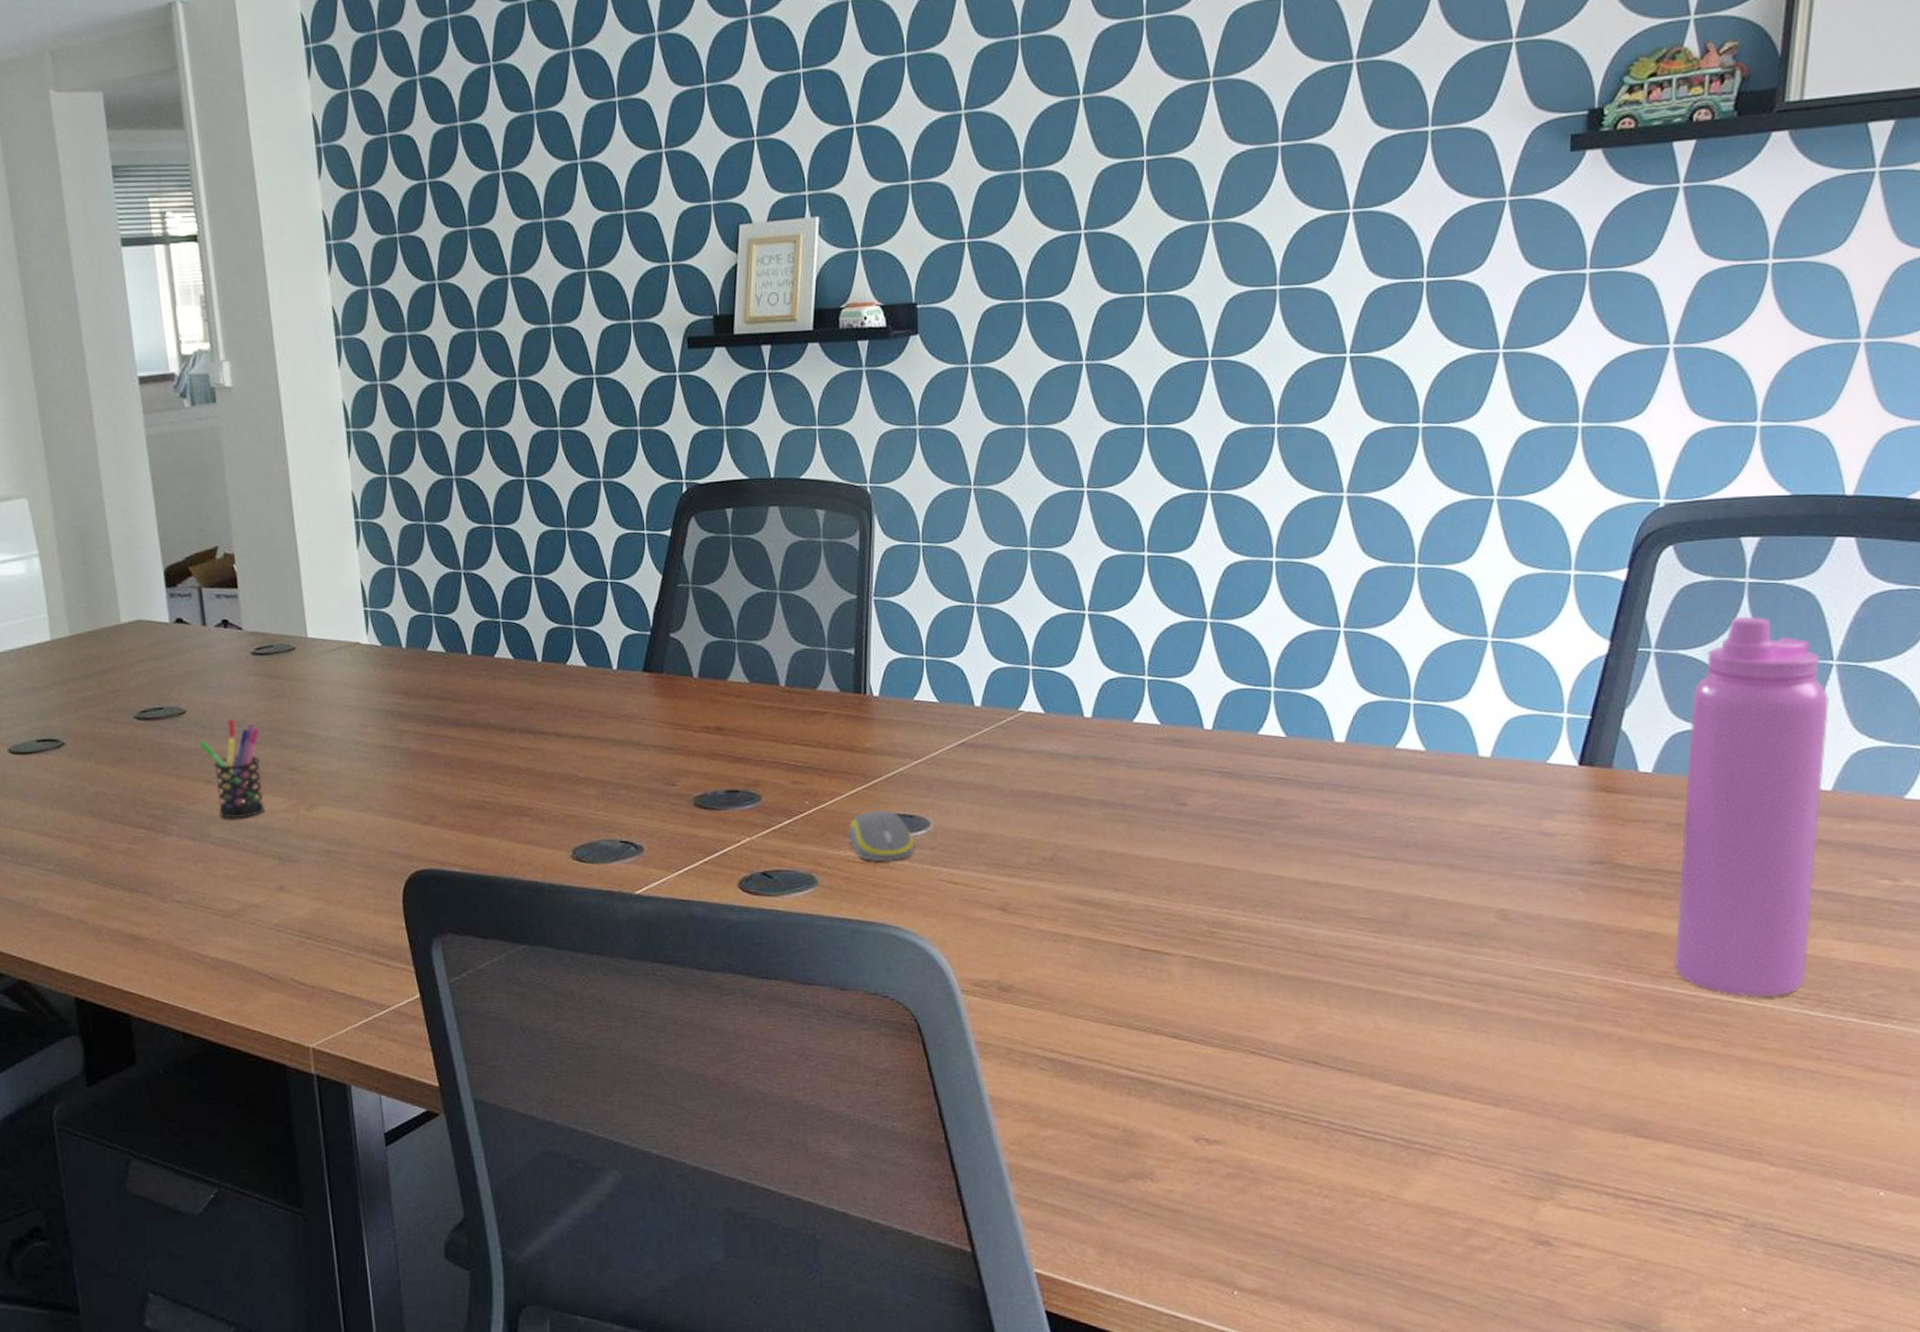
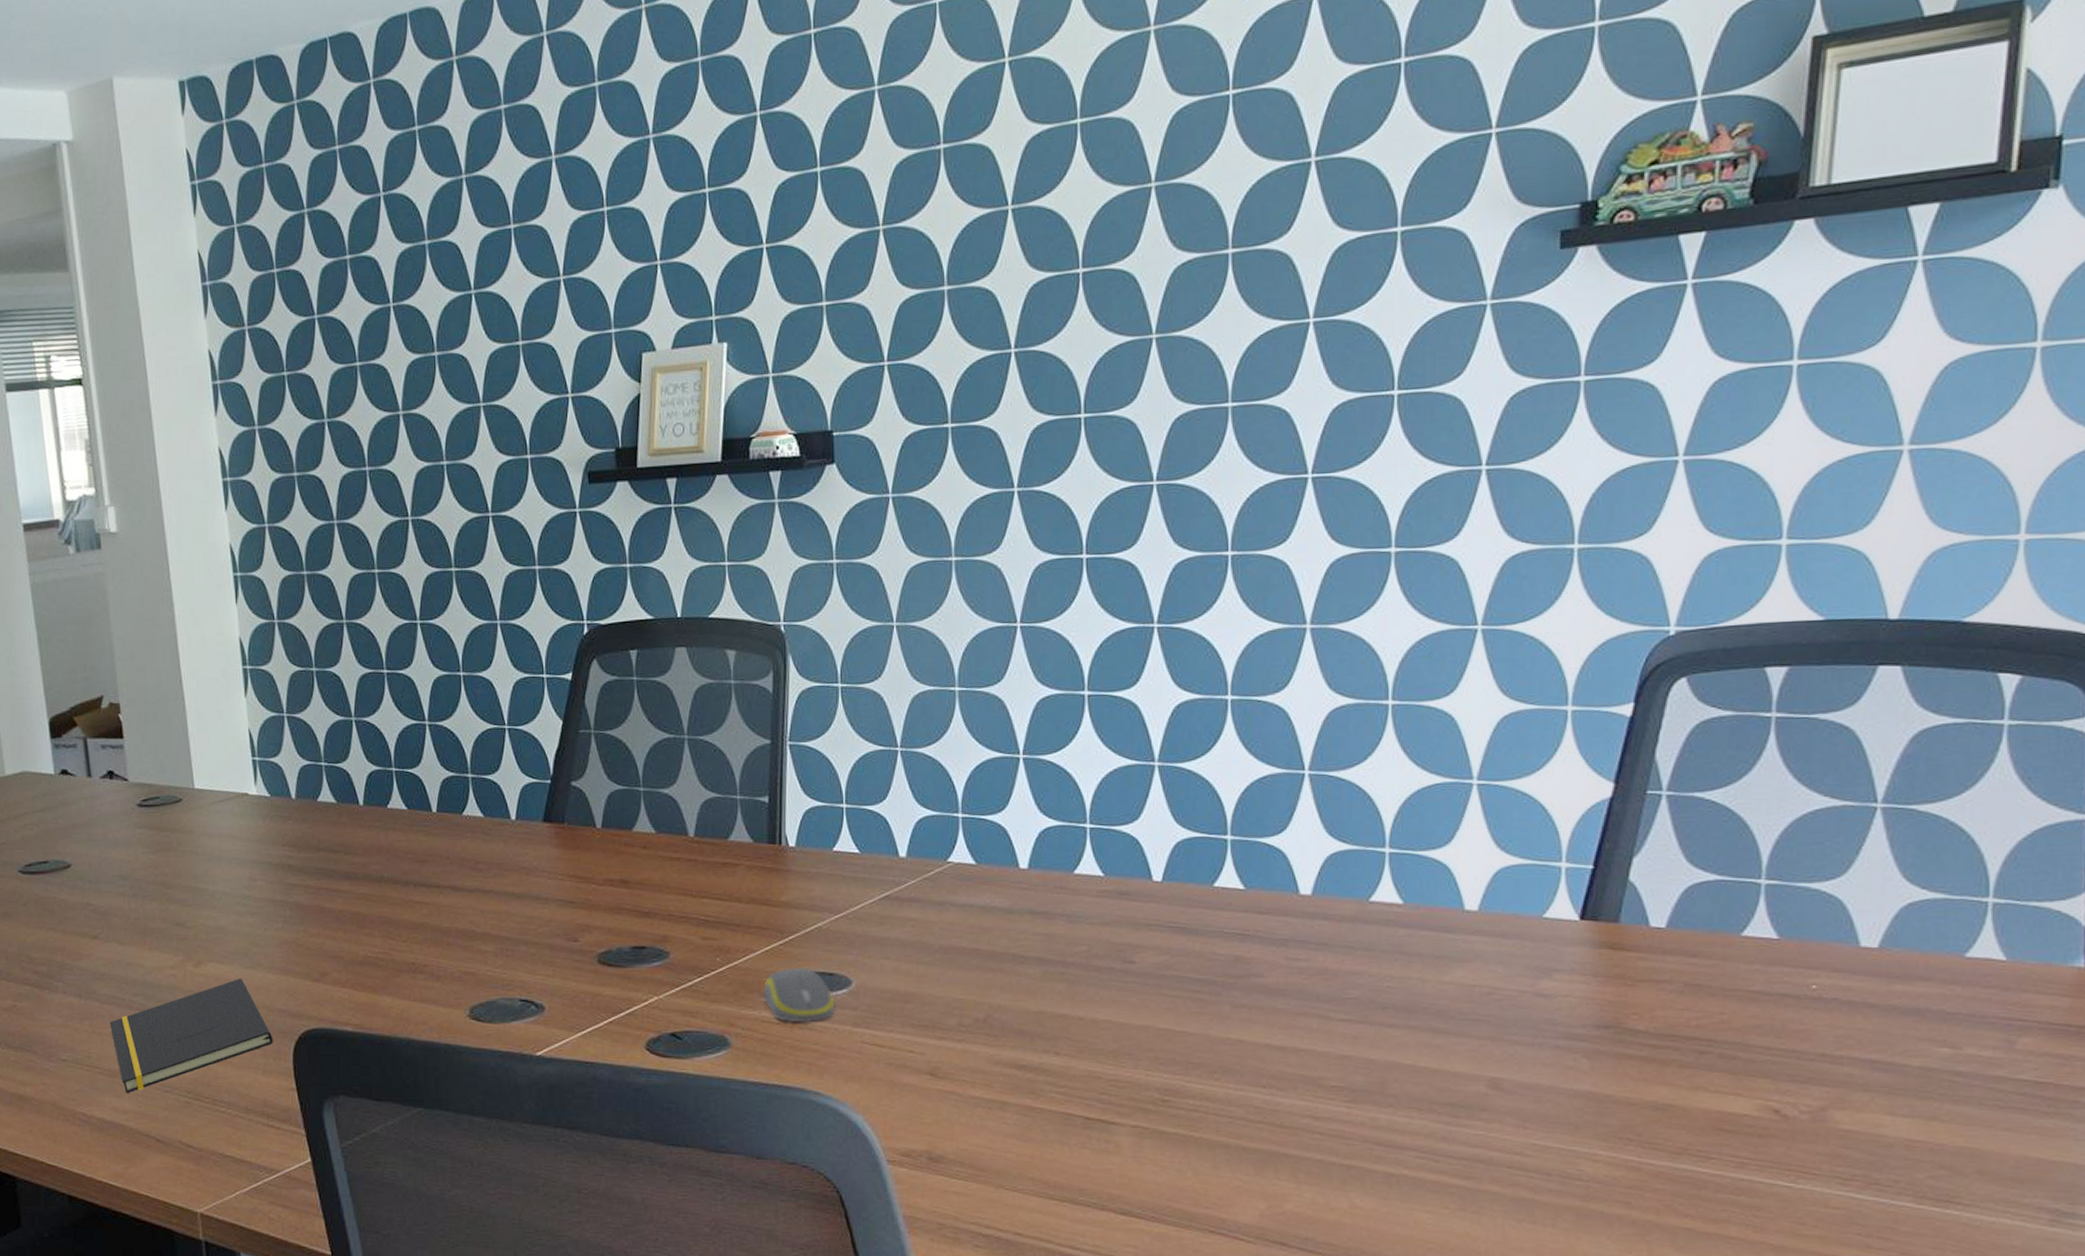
pen holder: present [199,719,265,819] -> none [85,872,152,976]
notepad: none [223,820,384,934] -> present [109,977,273,1094]
water bottle: present [1675,616,1829,997] -> none [1695,754,1873,1178]

